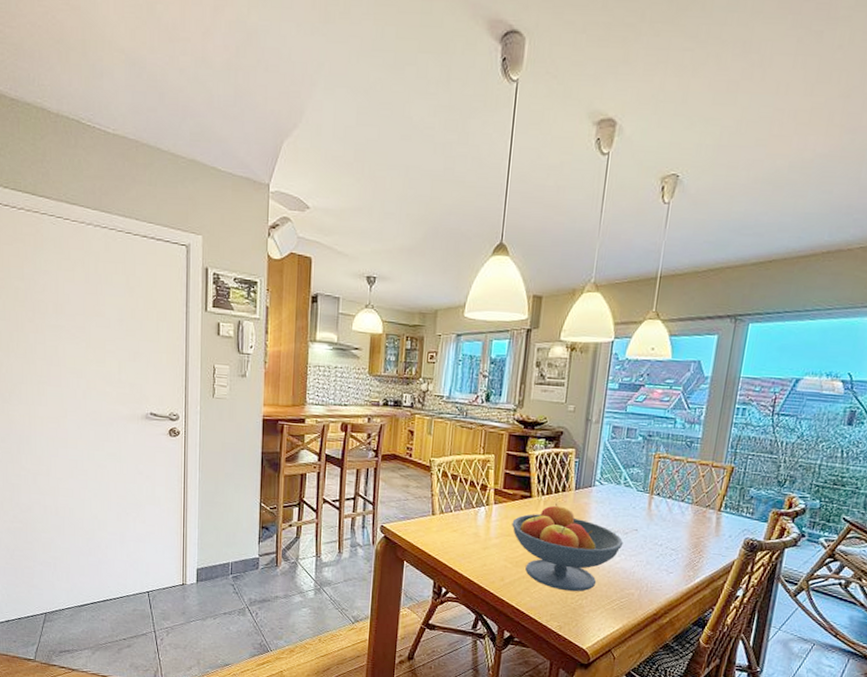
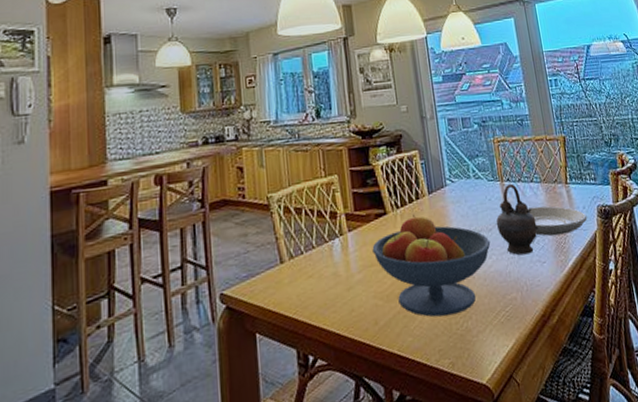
teapot: none [633,497,676,563] -> present [496,183,539,256]
plate: none [668,523,731,555] -> present [527,206,588,236]

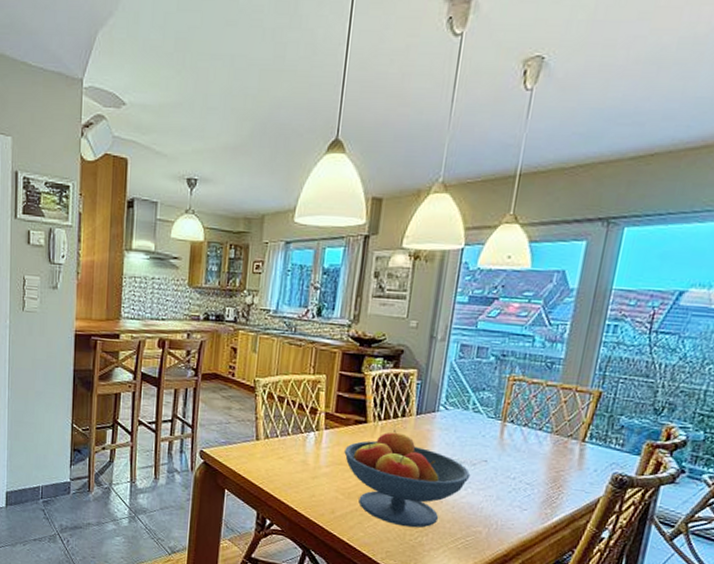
teapot: present [496,183,539,256] -> none [482,425,531,498]
plate: present [527,206,588,236] -> none [523,454,596,491]

